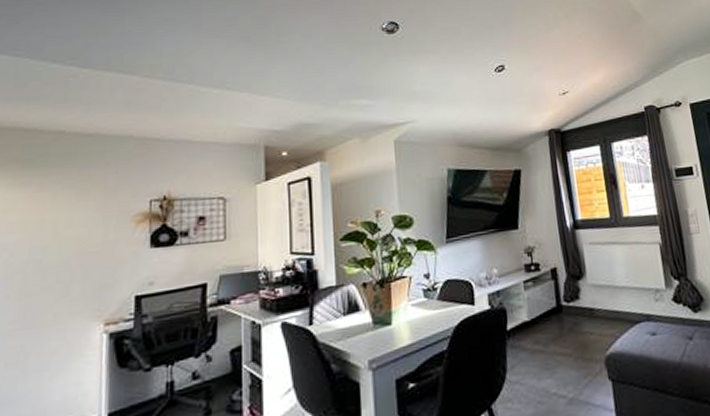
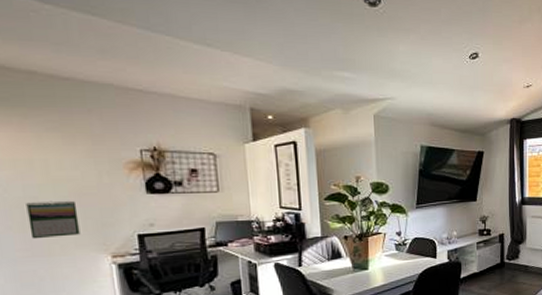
calendar: none [26,261,78,309] -> present [26,200,81,239]

